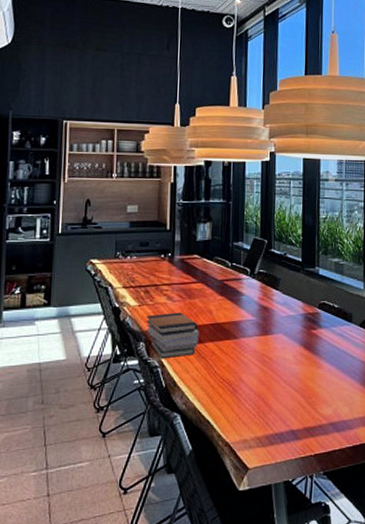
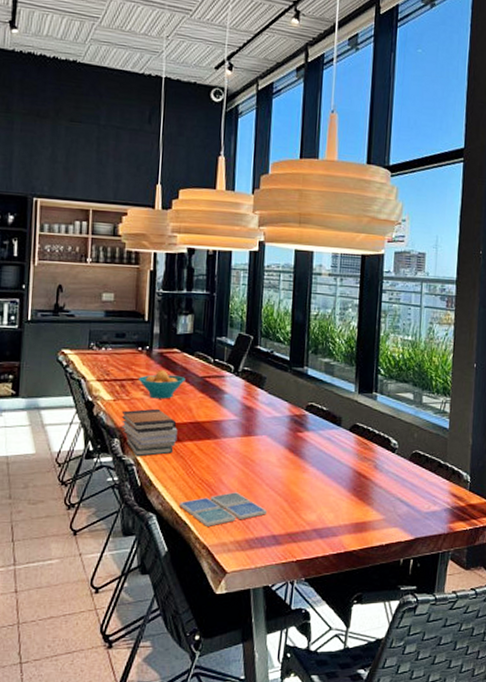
fruit bowl: none [161,276,206,303] -> present [138,370,186,399]
drink coaster: none [202,390,285,424] -> present [179,492,267,527]

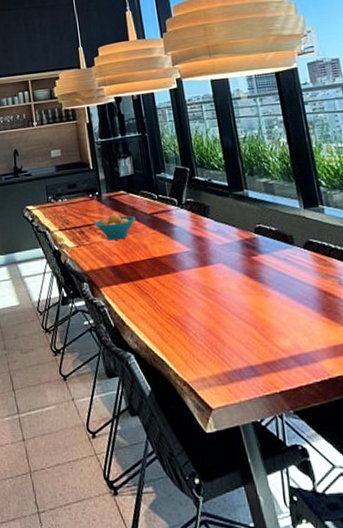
book stack: present [121,408,178,457] -> none [85,249,139,299]
drink coaster: present [179,492,267,527] -> none [153,324,239,362]

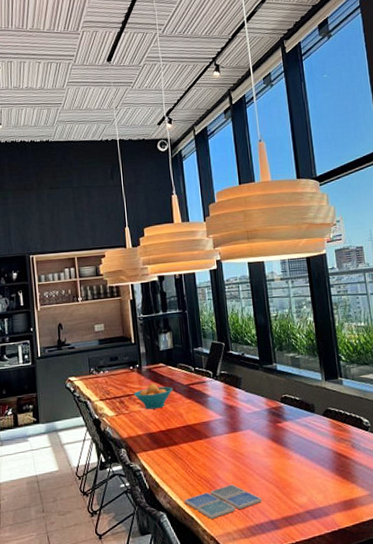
drink coaster: none [153,324,239,362] -> present [184,484,262,519]

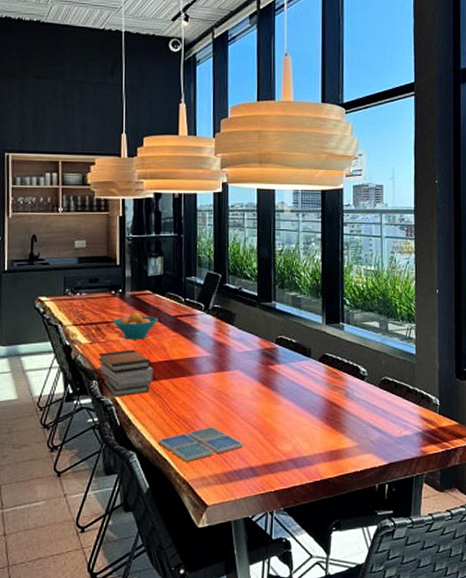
book stack: none [124,418,174,463] -> present [98,349,153,397]

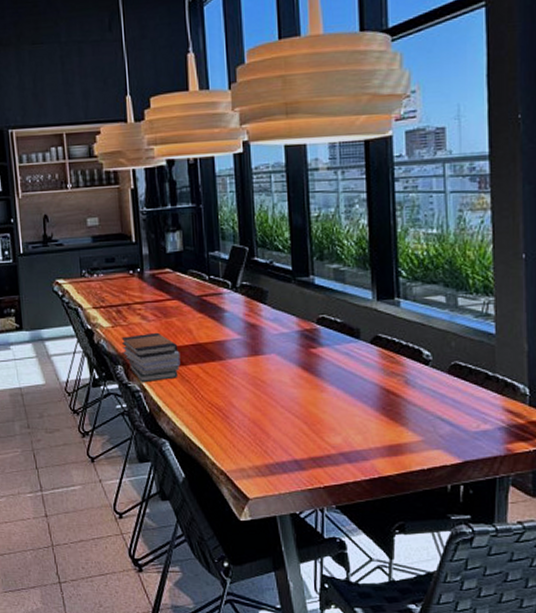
fruit bowl: present [112,312,158,340] -> none [133,292,182,323]
drink coaster: present [158,427,243,462] -> none [191,415,285,452]

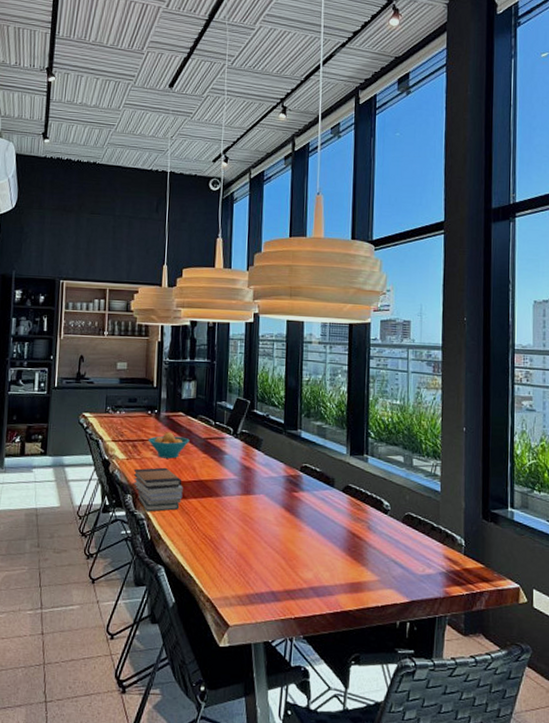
fruit bowl: none [133,292,182,323] -> present [148,432,190,459]

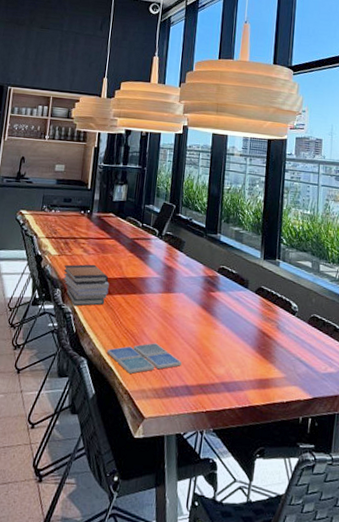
fruit bowl: present [148,432,190,459] -> none [79,231,118,257]
drink coaster: none [185,548,265,581] -> present [107,343,181,374]

